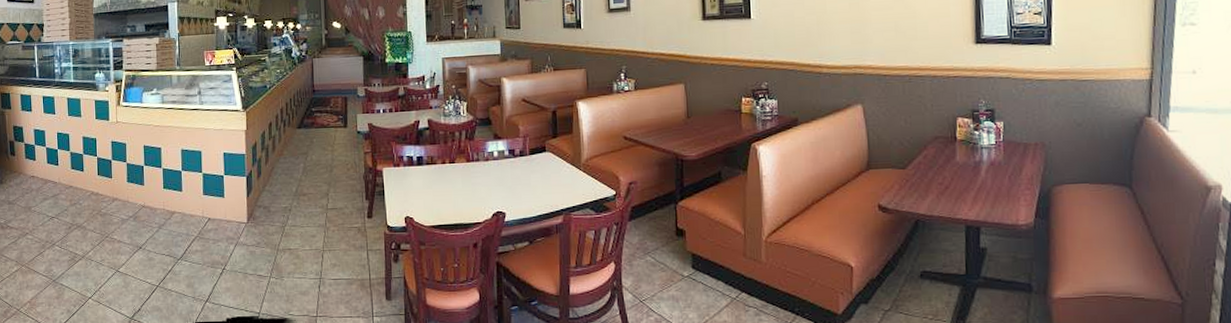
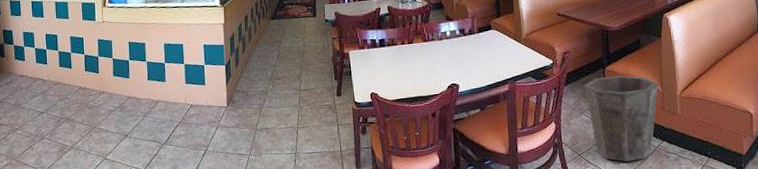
waste bin: none [651,213,741,313] -> present [584,75,659,162]

